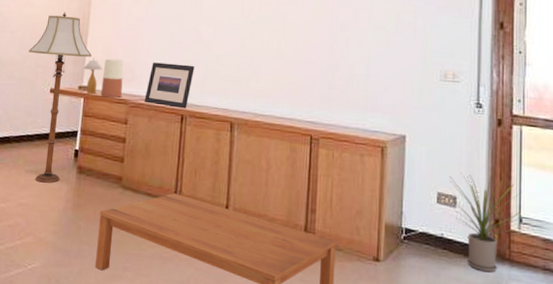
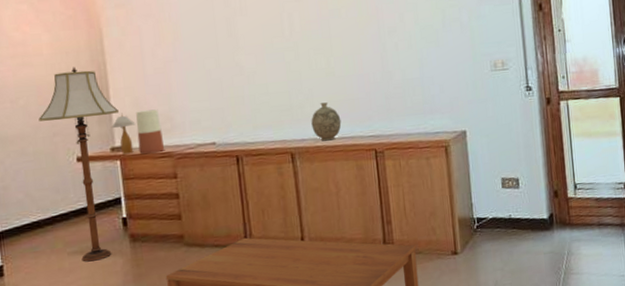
picture frame: present [144,62,195,109] -> none [191,101,242,152]
decorative vase: none [254,81,283,118] -> present [311,102,342,141]
house plant: present [449,171,522,273] -> none [510,148,575,241]

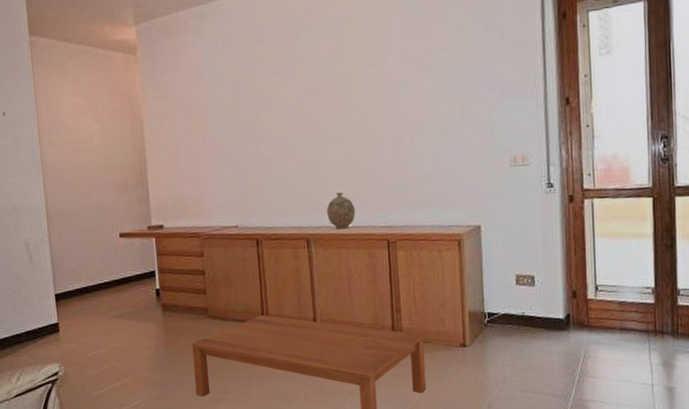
floor lamp: present [38,66,119,262] -> none [89,153,155,326]
table lamp: present [111,113,136,155] -> none [148,195,169,233]
vase: present [136,109,165,155] -> none [169,193,194,234]

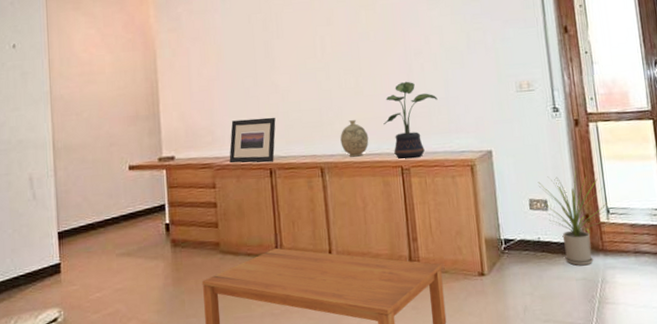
picture frame: none [216,188,263,233] -> present [229,117,276,164]
potted plant: none [371,154,427,232] -> present [383,81,438,159]
house plant: none [526,247,597,341] -> present [537,170,607,266]

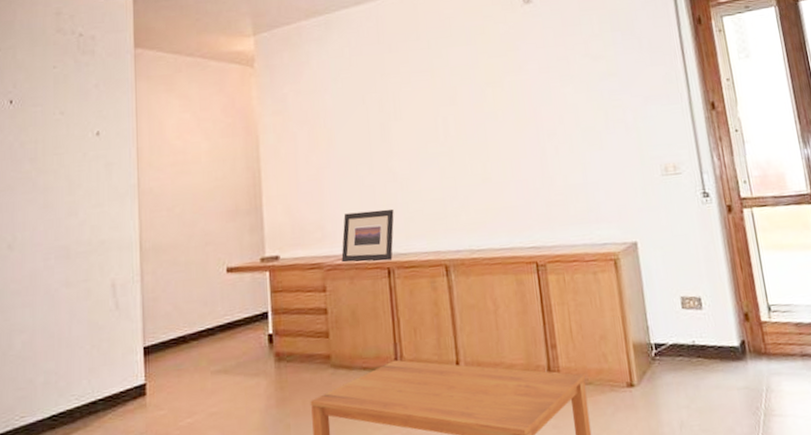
decorative vase: present [340,120,369,157] -> none [466,210,499,253]
potted plant: present [383,81,438,159] -> none [515,165,575,253]
house plant: present [537,170,607,266] -> none [689,262,768,373]

